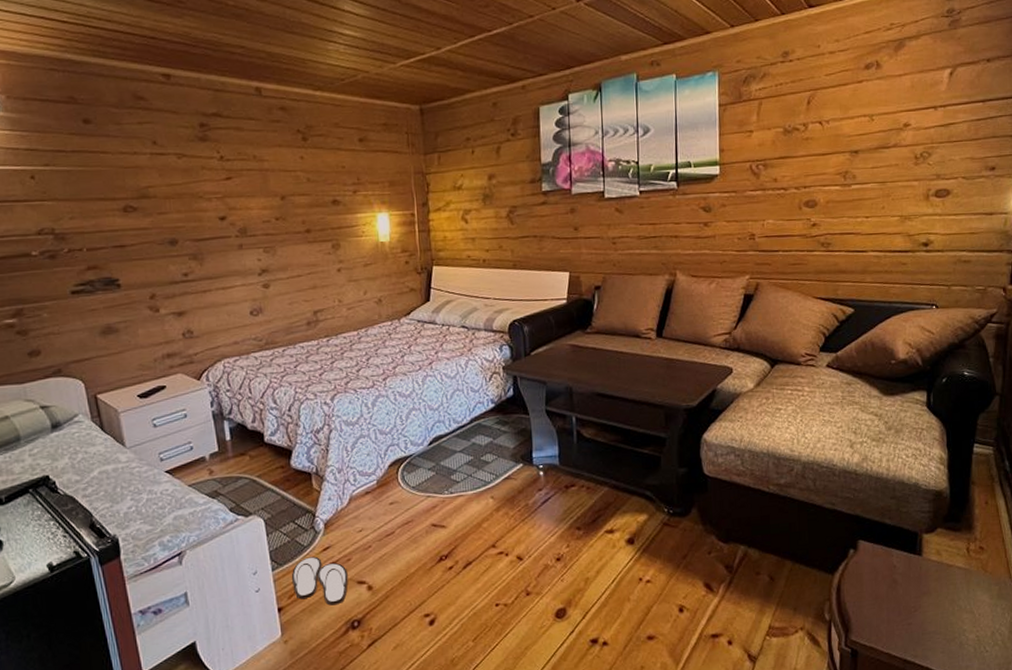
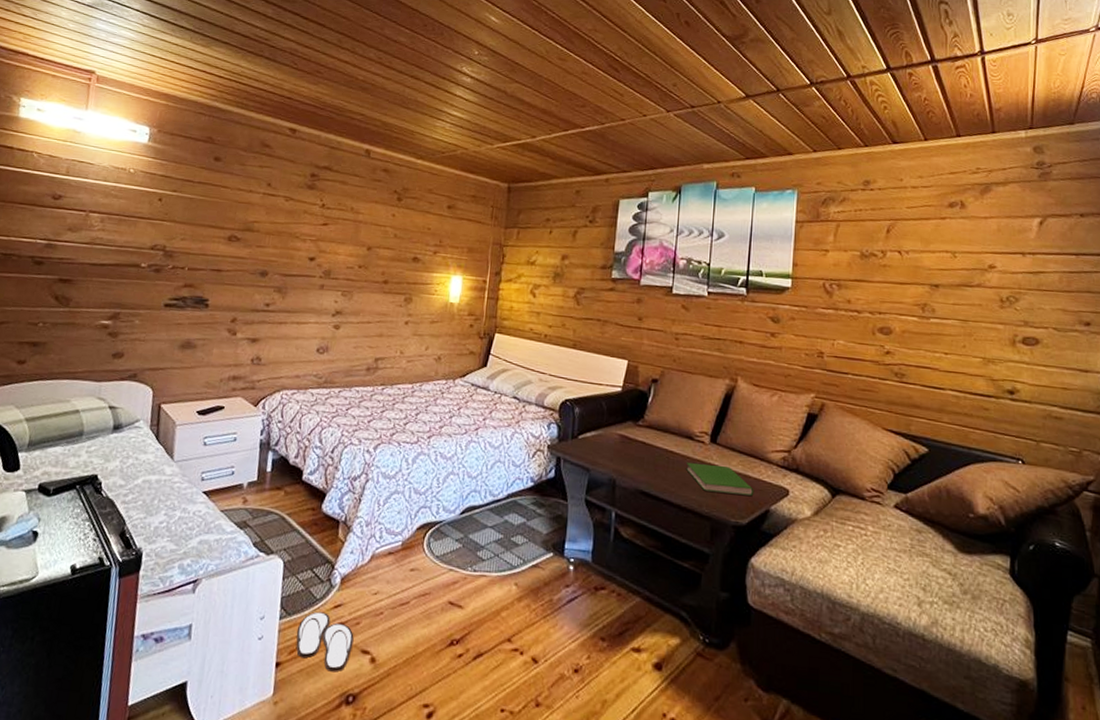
hardcover book: none [636,357,701,382] -> present [686,462,754,496]

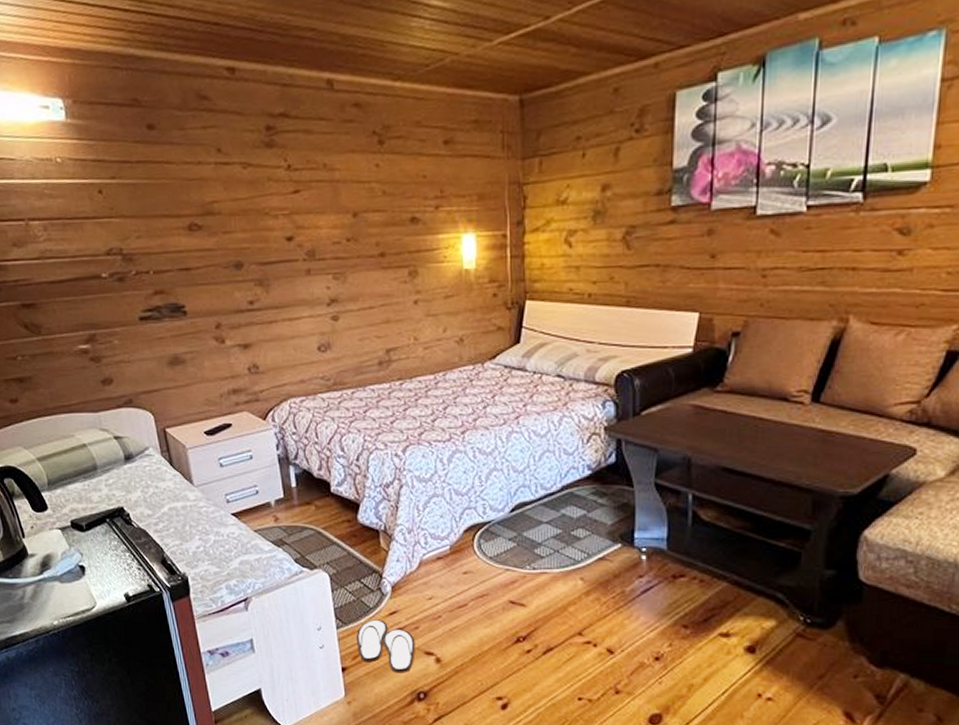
hardcover book: present [686,462,754,496] -> none [780,428,870,460]

